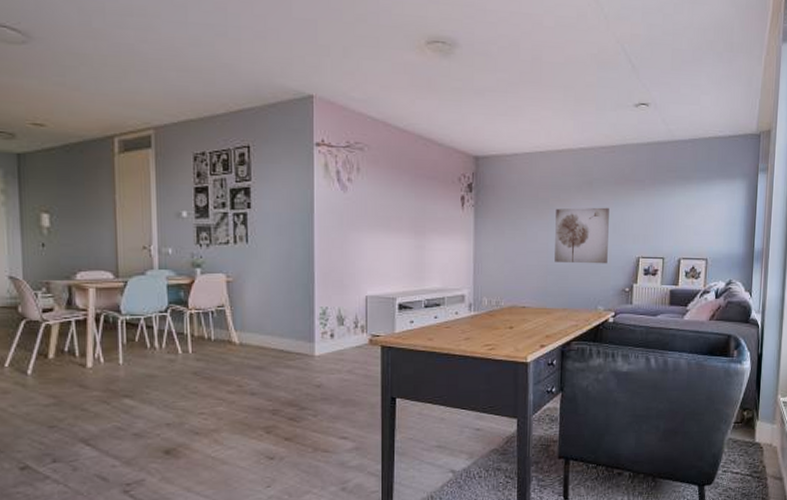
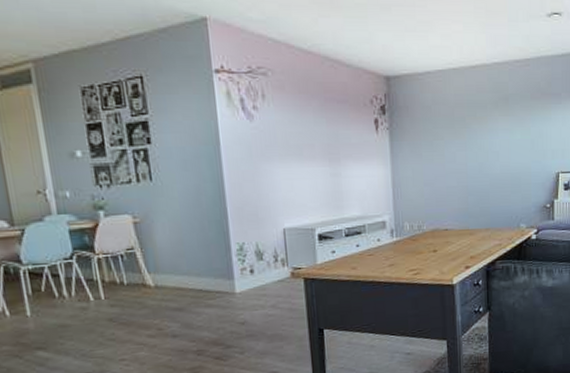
wall art: present [555,207,609,264] -> none [473,123,527,183]

